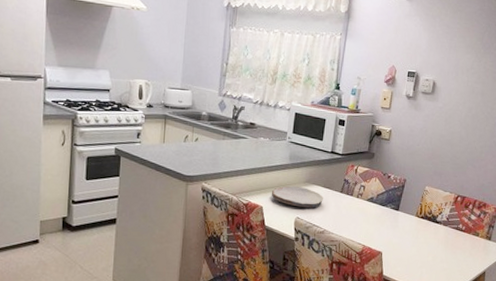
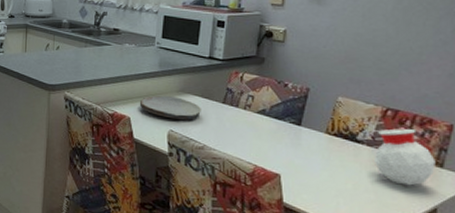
jar: none [448,211,486,255] -> present [375,129,435,186]

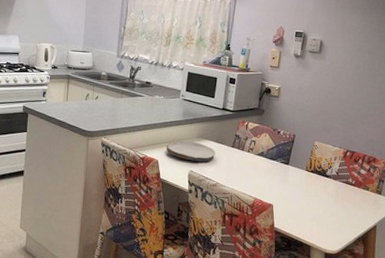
jar: present [375,129,435,186] -> none [338,166,377,209]

